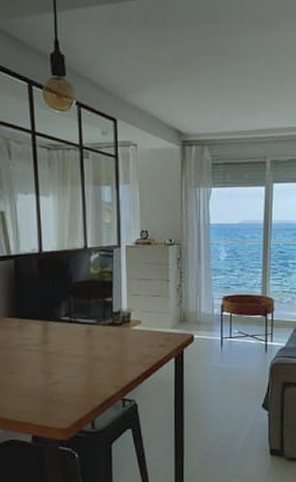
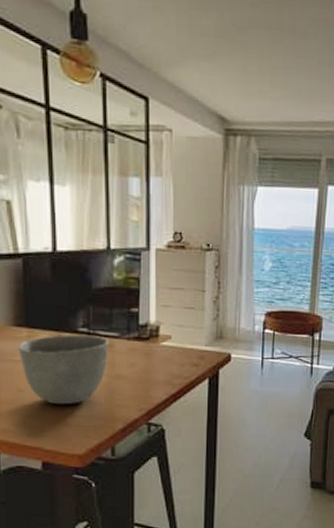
bowl: none [11,322,88,385] -> present [18,334,110,405]

